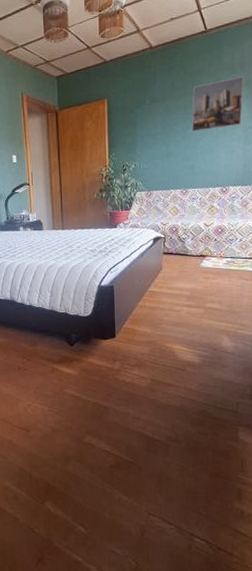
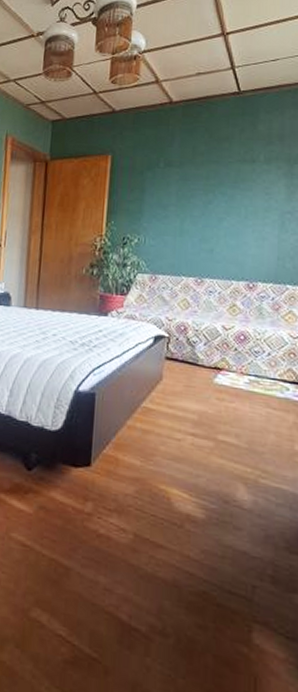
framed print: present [192,76,244,132] -> none [215,150,283,209]

